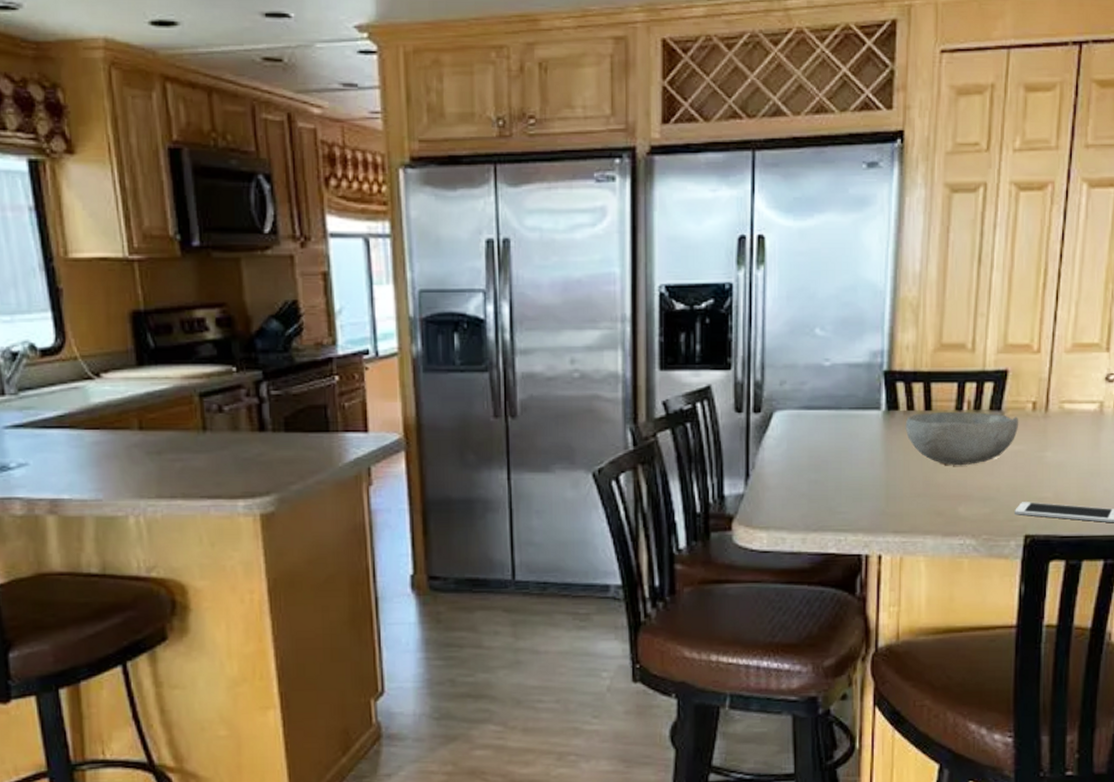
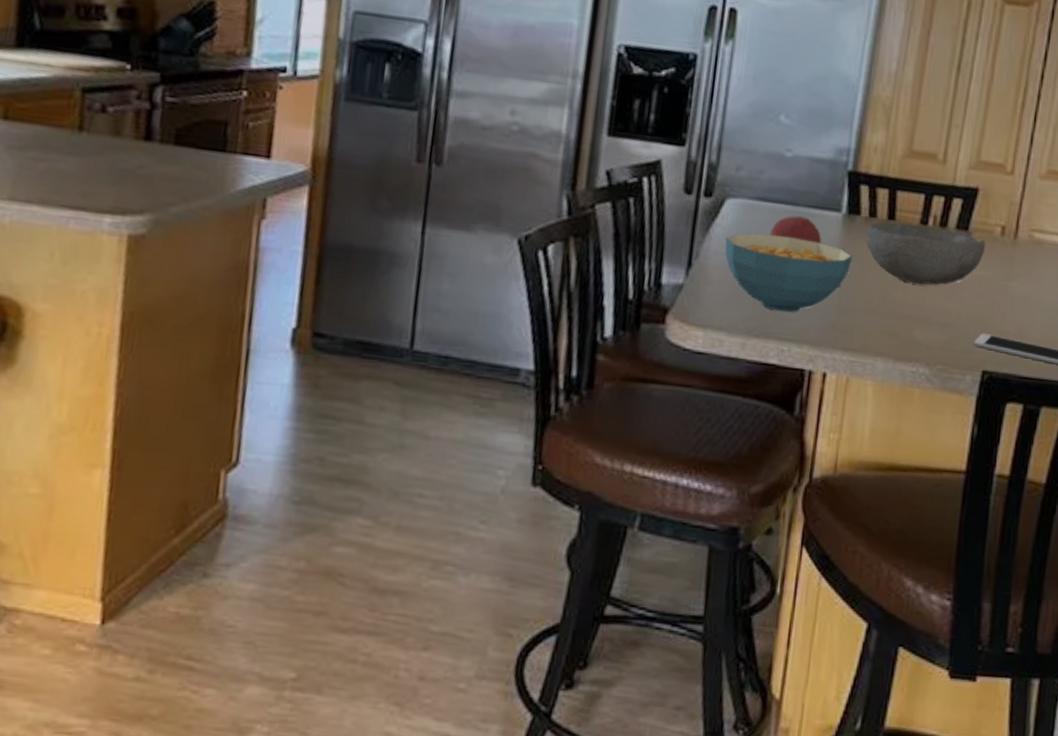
cereal bowl: none [777,439,895,507] -> present [725,233,853,313]
fruit: none [817,418,865,441] -> present [770,215,822,244]

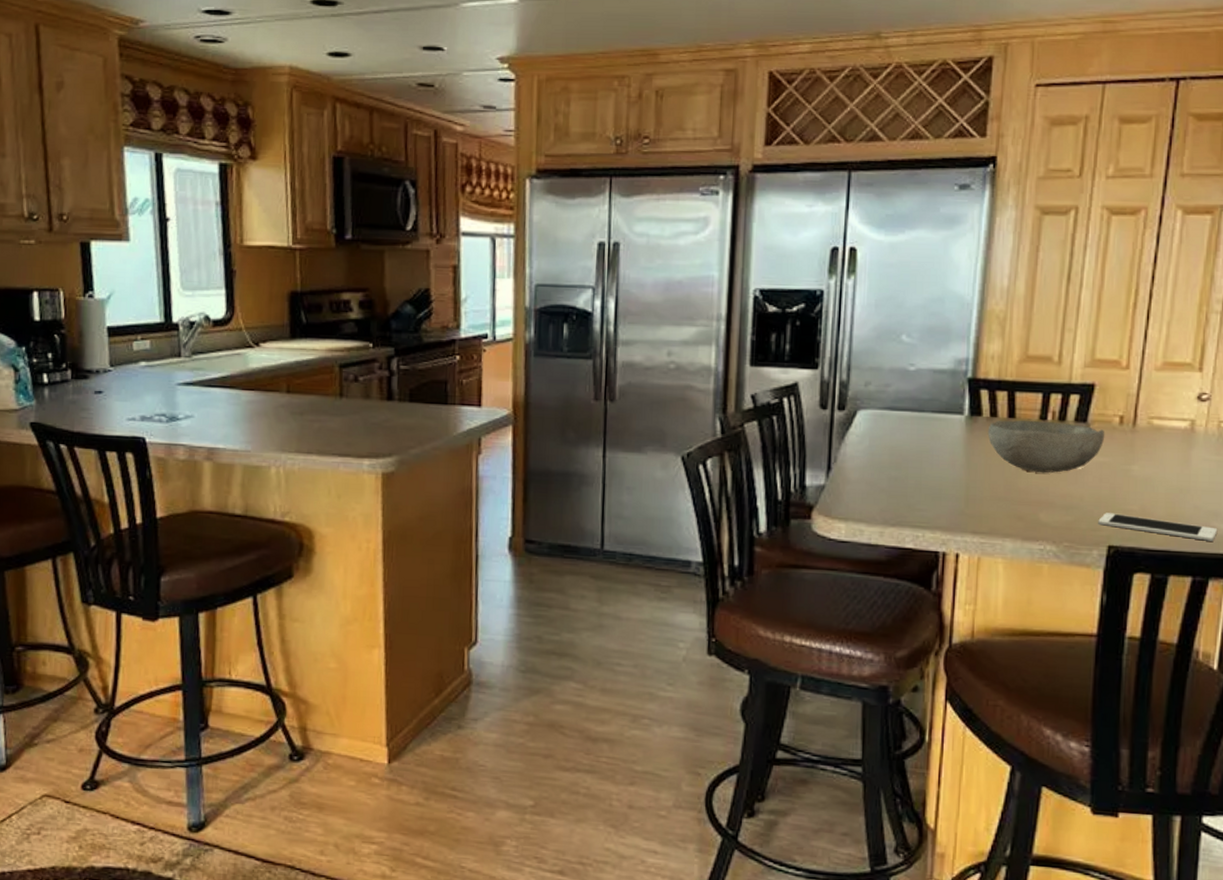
cereal bowl: present [725,233,853,313] -> none [859,438,977,504]
fruit: present [770,215,822,244] -> none [899,420,947,443]

